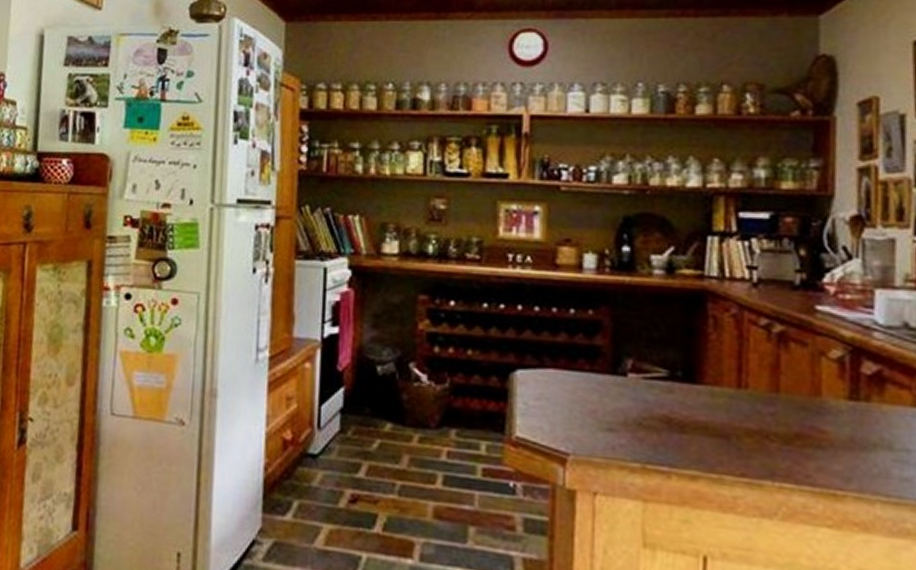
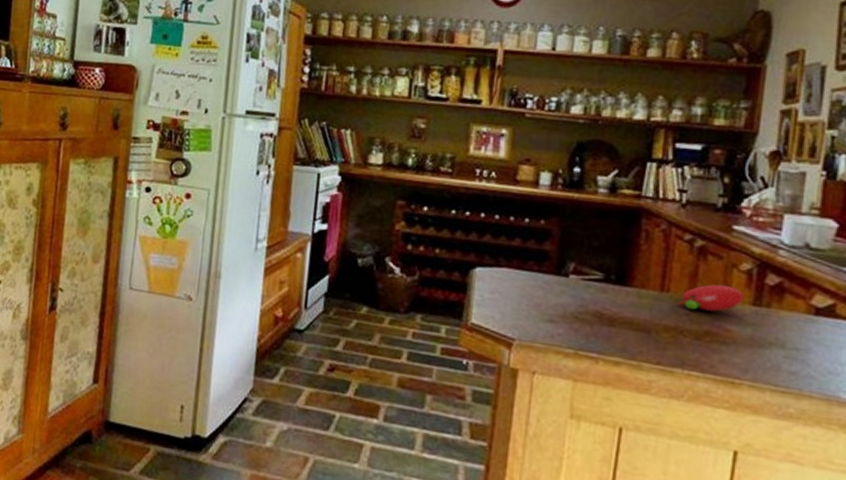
fruit: none [758,376,837,410] -> present [676,284,744,312]

